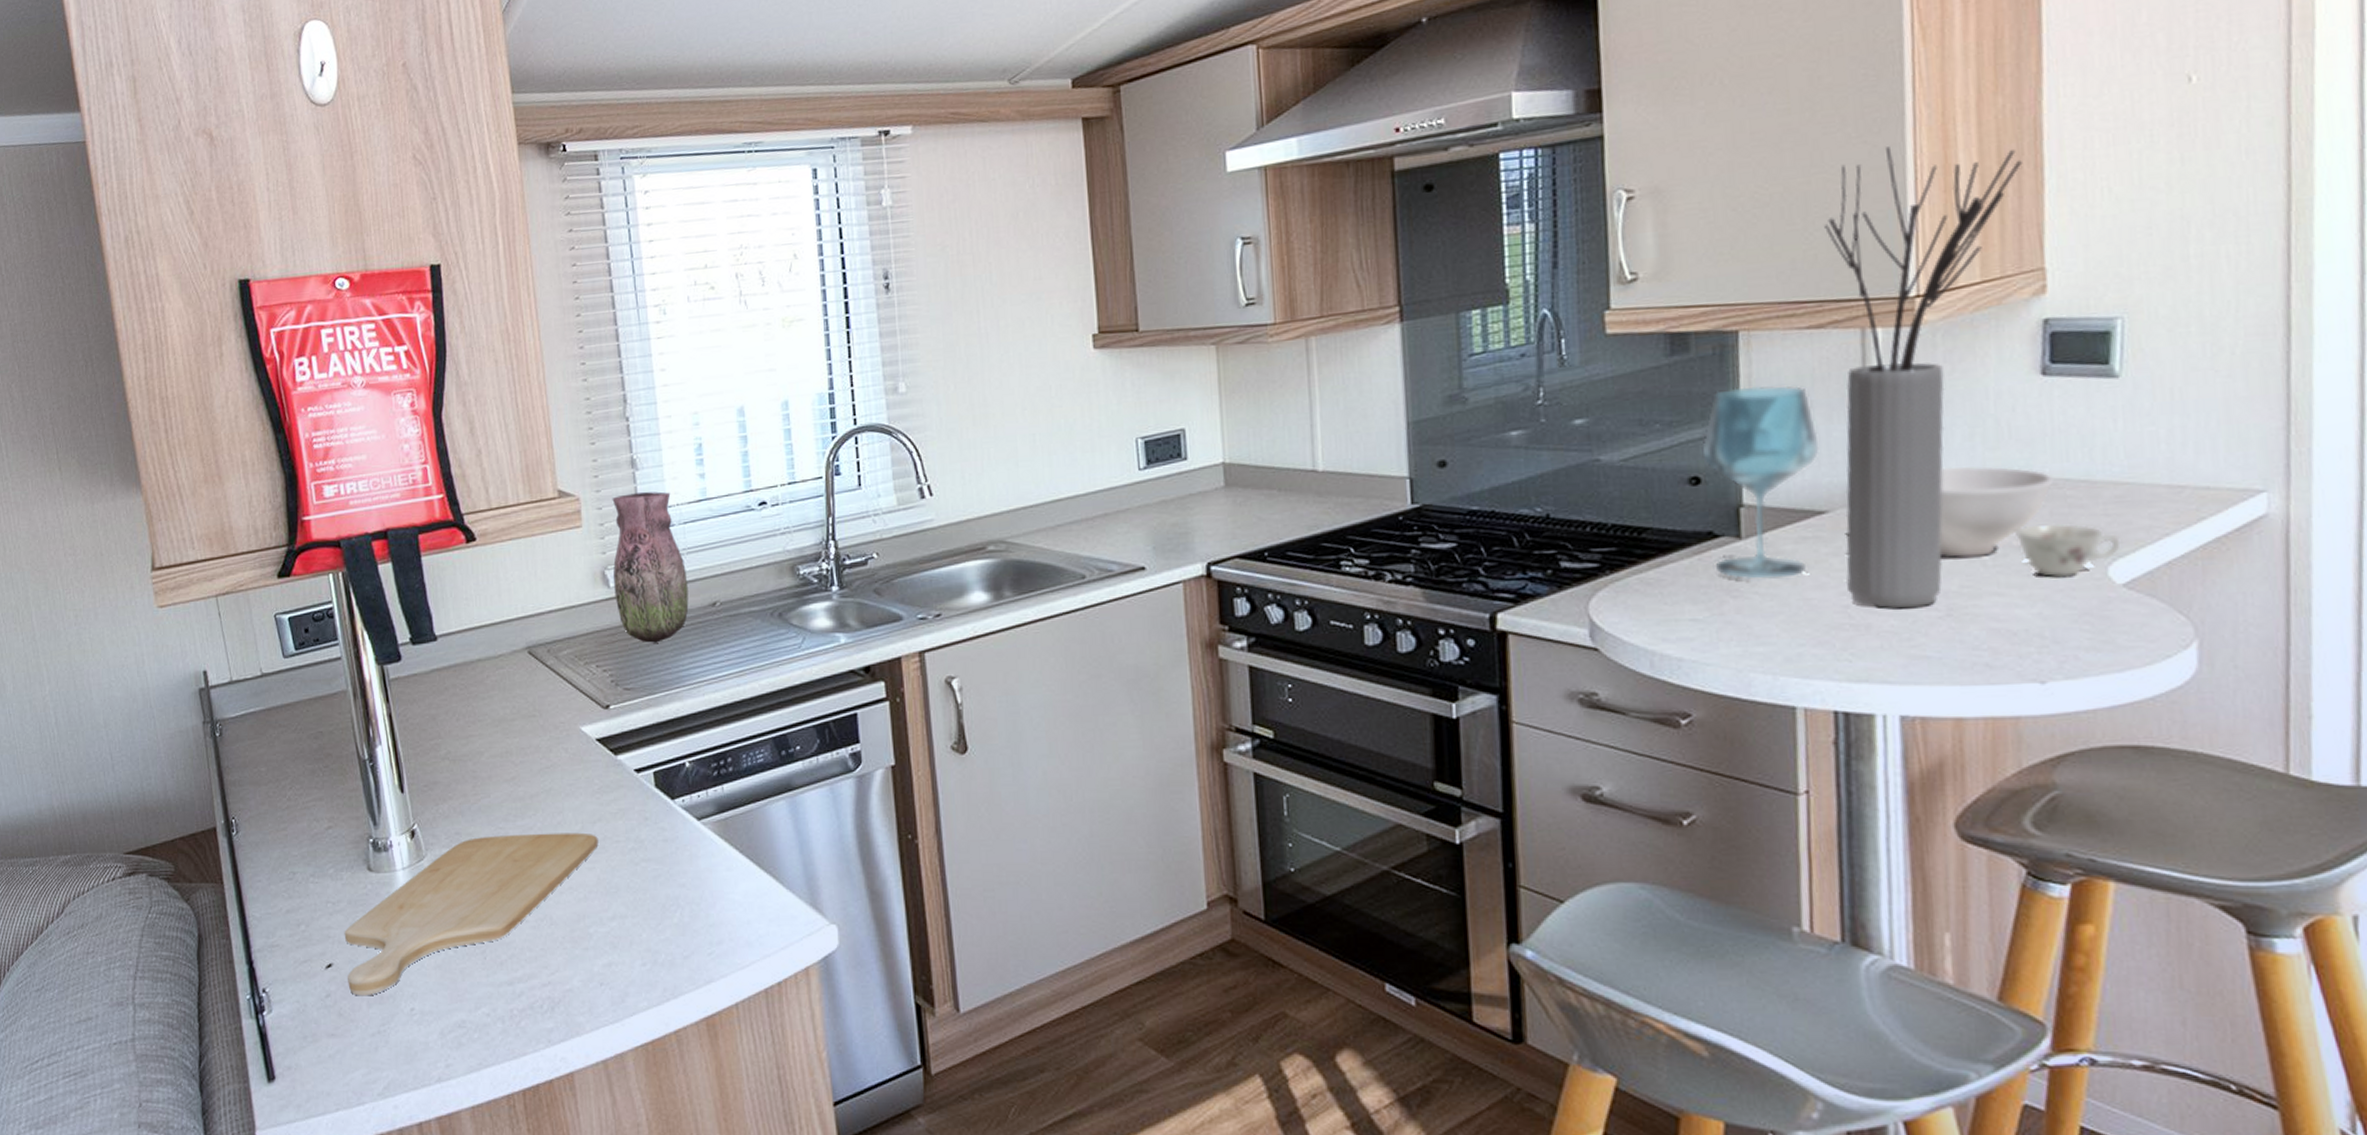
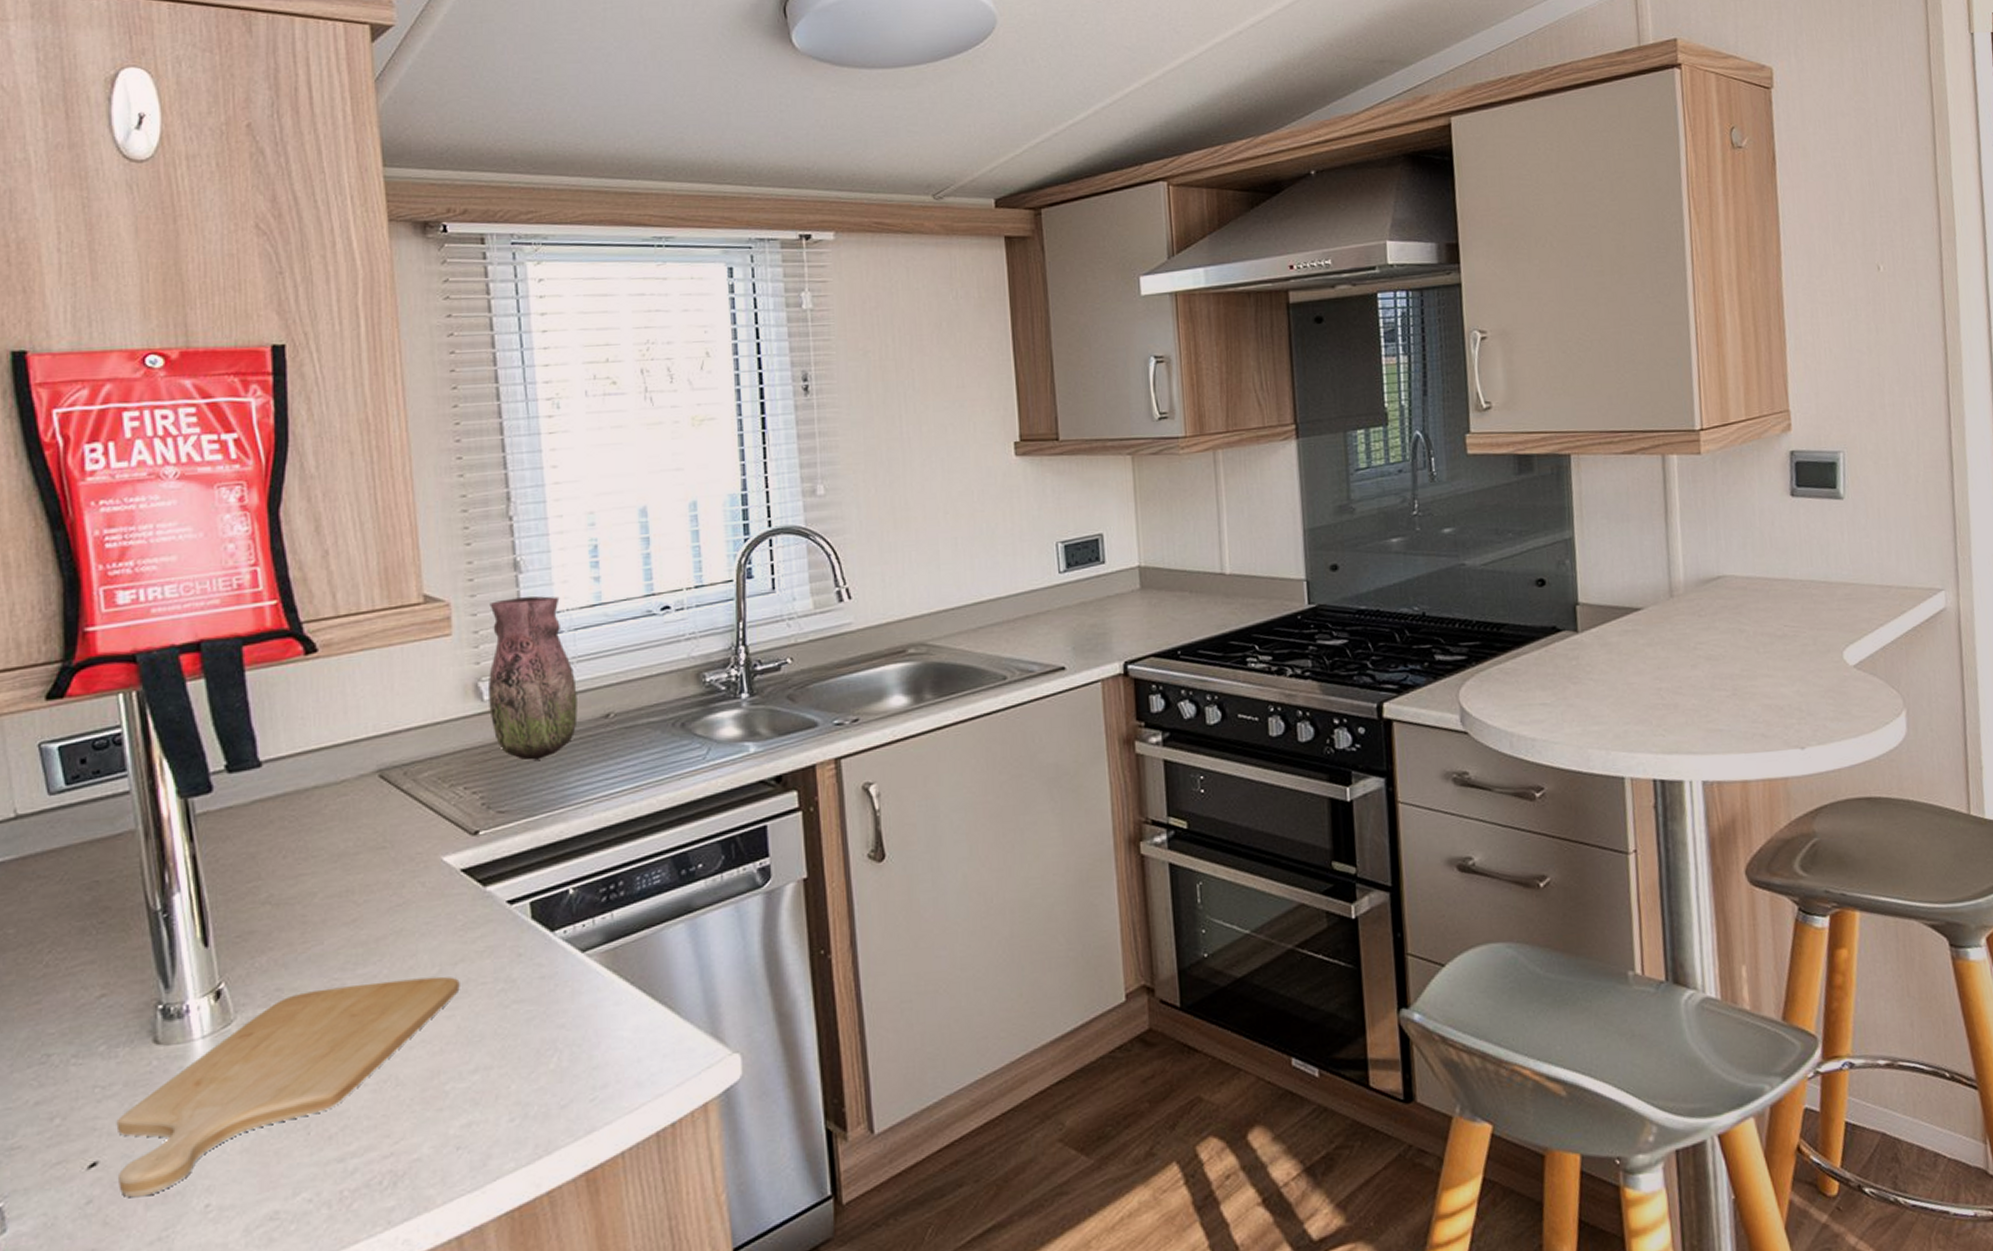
wine glass: present [1701,385,1820,580] -> none [1545,501,1635,668]
vase: present [1824,146,2022,608] -> none [1632,307,1771,690]
bowl: present [1939,466,2054,557] -> none [1723,570,1803,646]
teacup: present [2014,523,2121,578] -> none [1777,616,1851,661]

